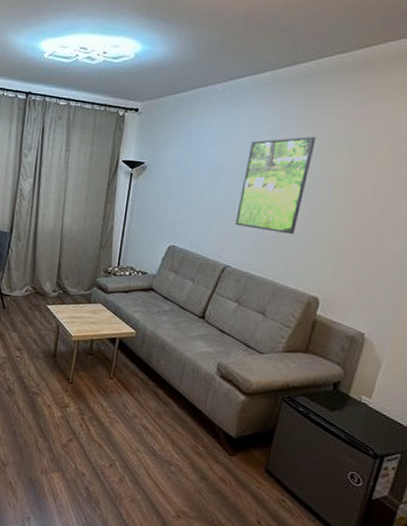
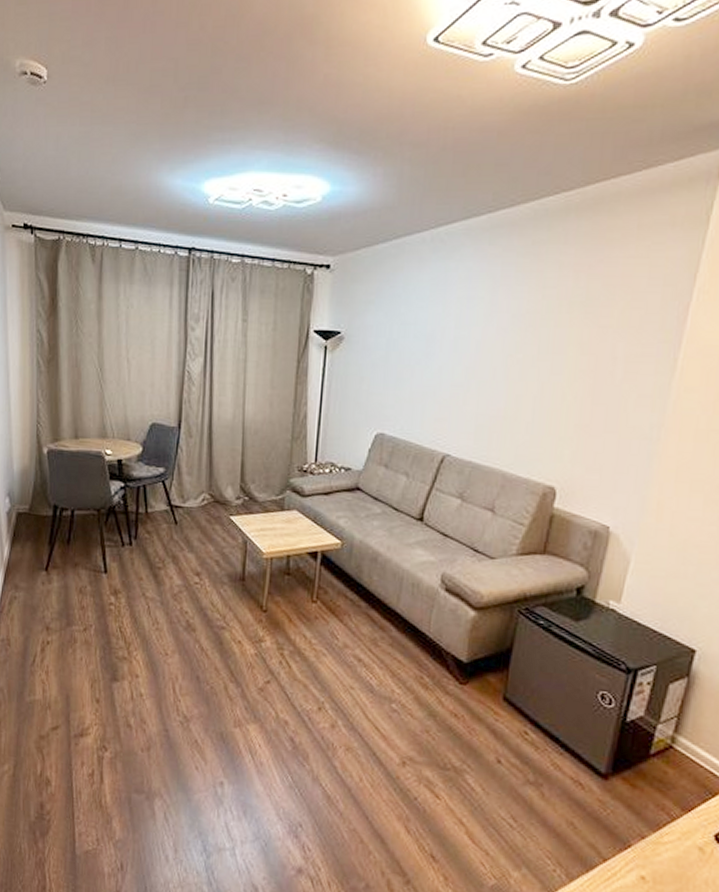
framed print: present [235,137,316,235] -> none [454,293,544,413]

